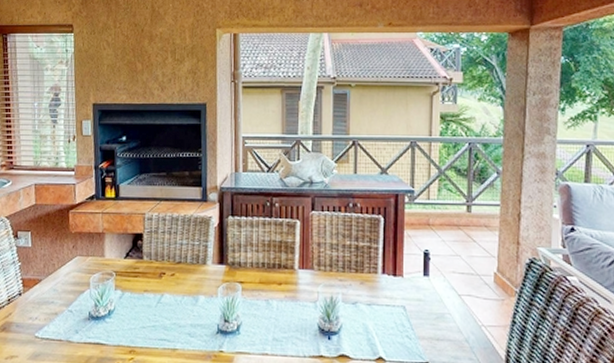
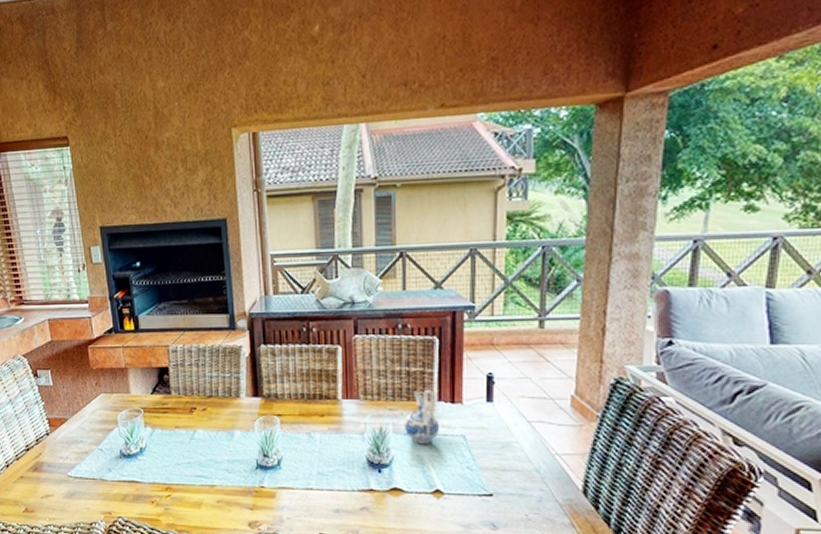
ceramic pitcher: none [352,262,384,313] -> present [404,389,440,443]

